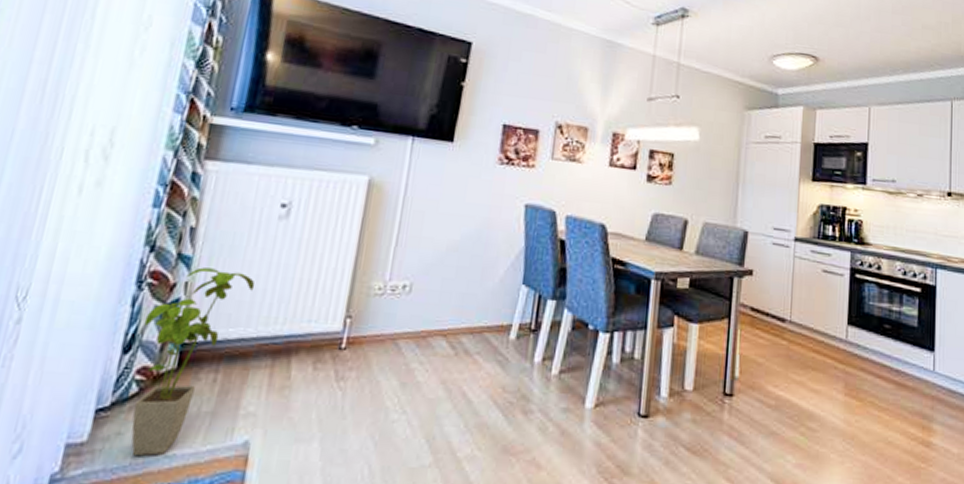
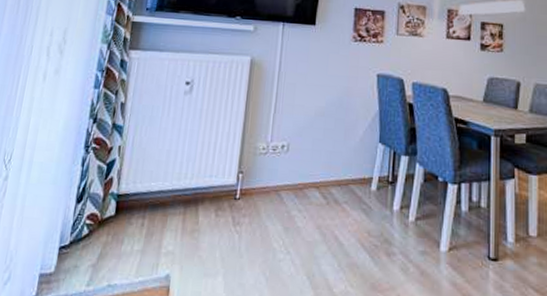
house plant: present [131,267,255,457] -> none [84,134,169,286]

